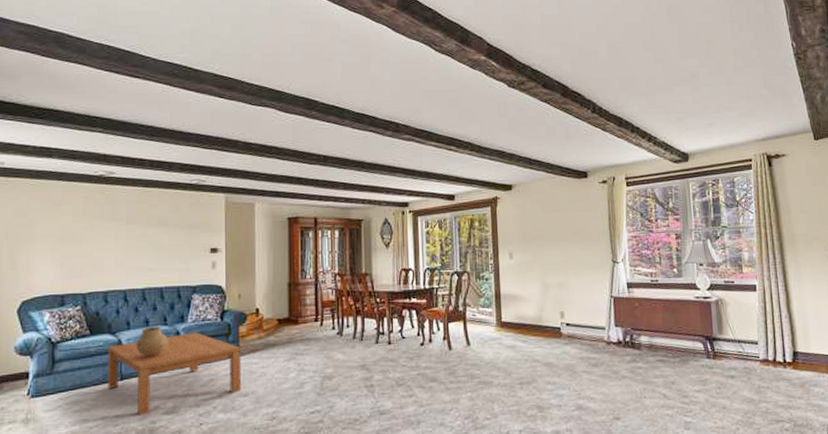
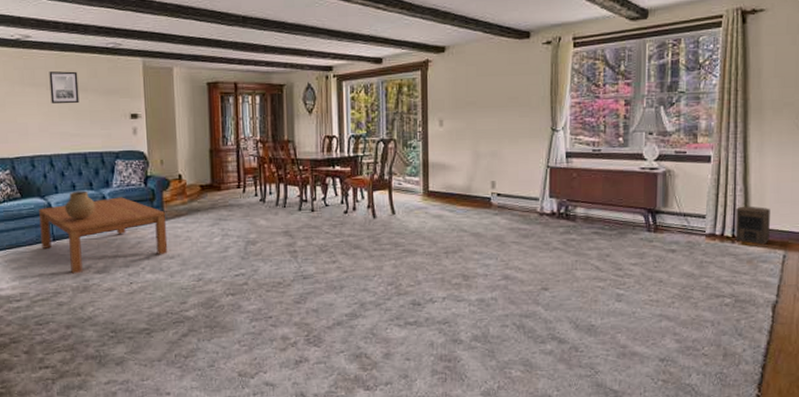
wall art: none [130,206,160,239] -> present [49,71,80,104]
speaker: none [784,331,817,369] -> present [735,206,770,245]

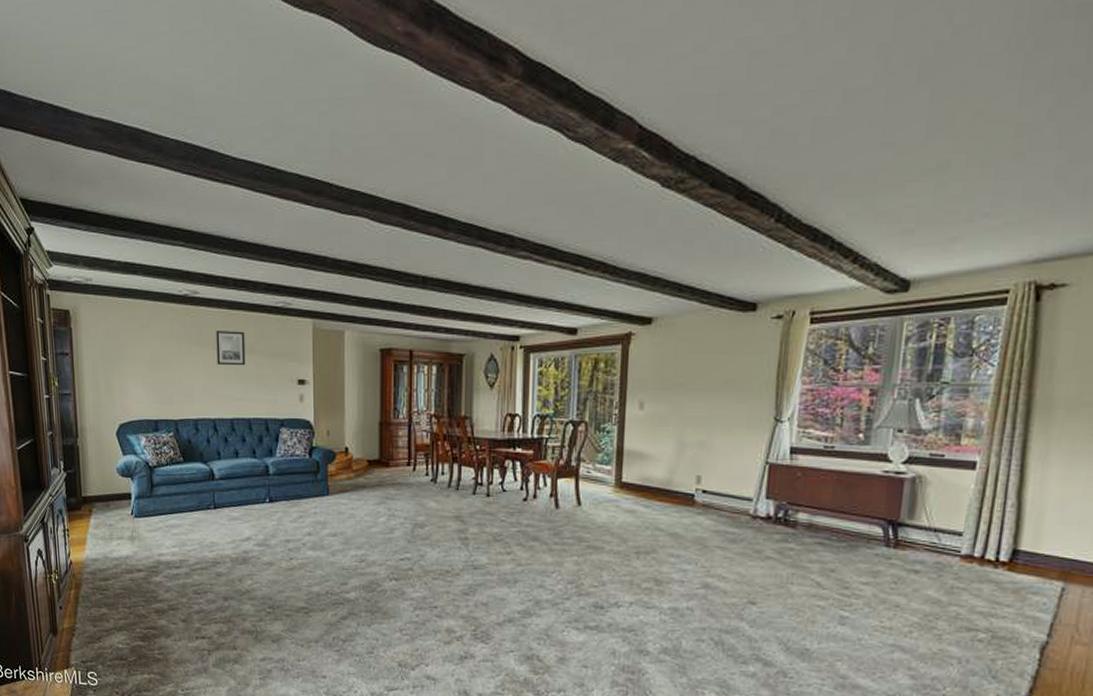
coffee table: present [39,197,168,274] -> none [201,467,331,545]
ceramic pot: present [64,190,95,220] -> none [226,458,258,489]
speaker: present [735,206,770,245] -> none [999,524,1050,573]

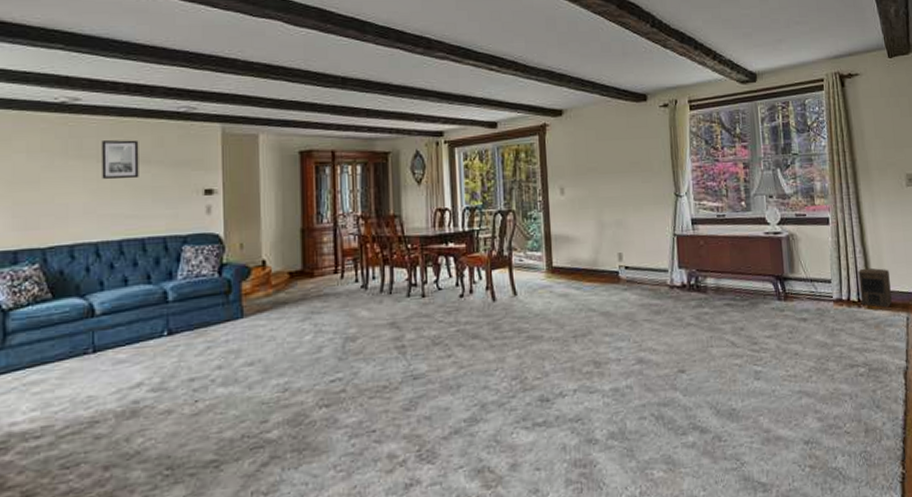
speaker: none [999,524,1050,573] -> present [858,267,892,308]

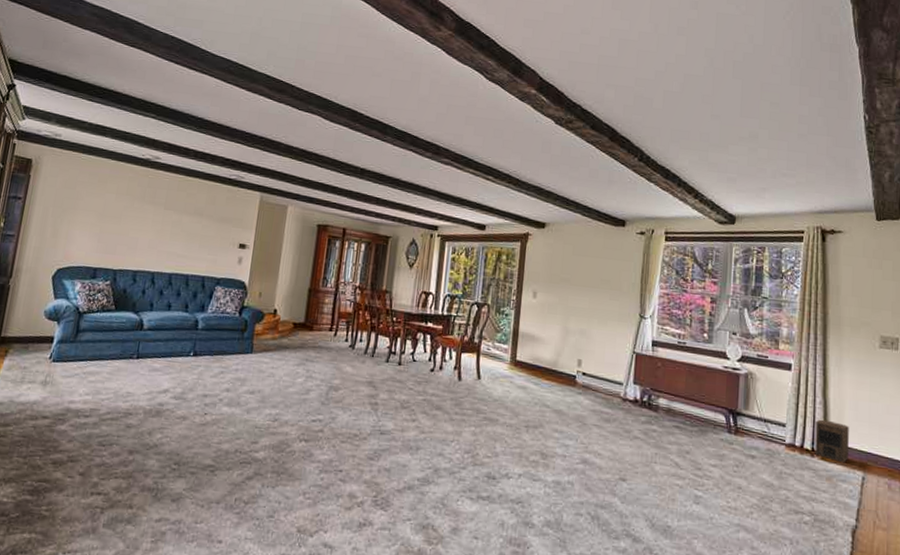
wall art: present [101,140,139,179] -> none [165,193,197,227]

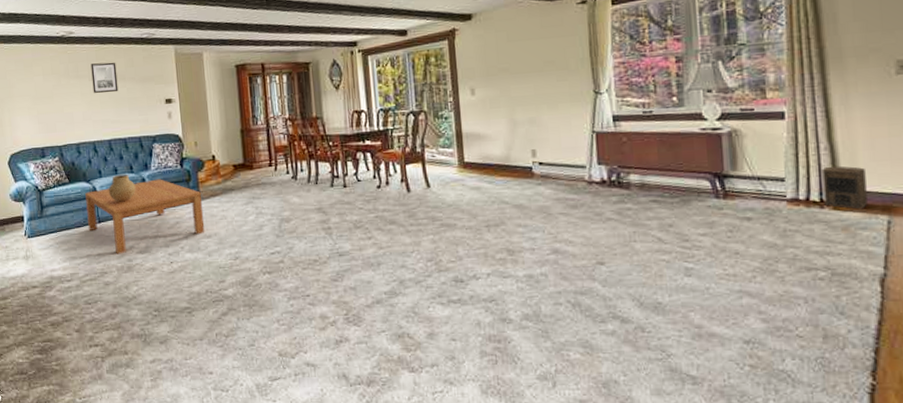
coffee table: none [124,323,255,397] -> present [85,179,205,254]
ceramic pot: none [155,311,187,341] -> present [108,174,136,202]
wall art: none [165,193,197,227] -> present [90,62,119,93]

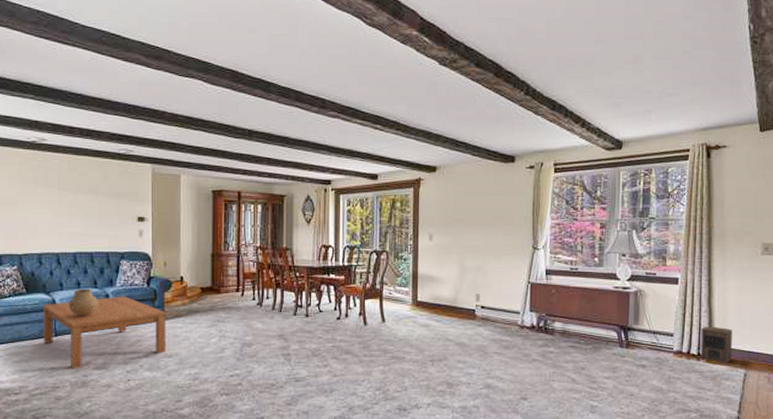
wall art: present [90,62,119,93] -> none [62,174,89,205]

